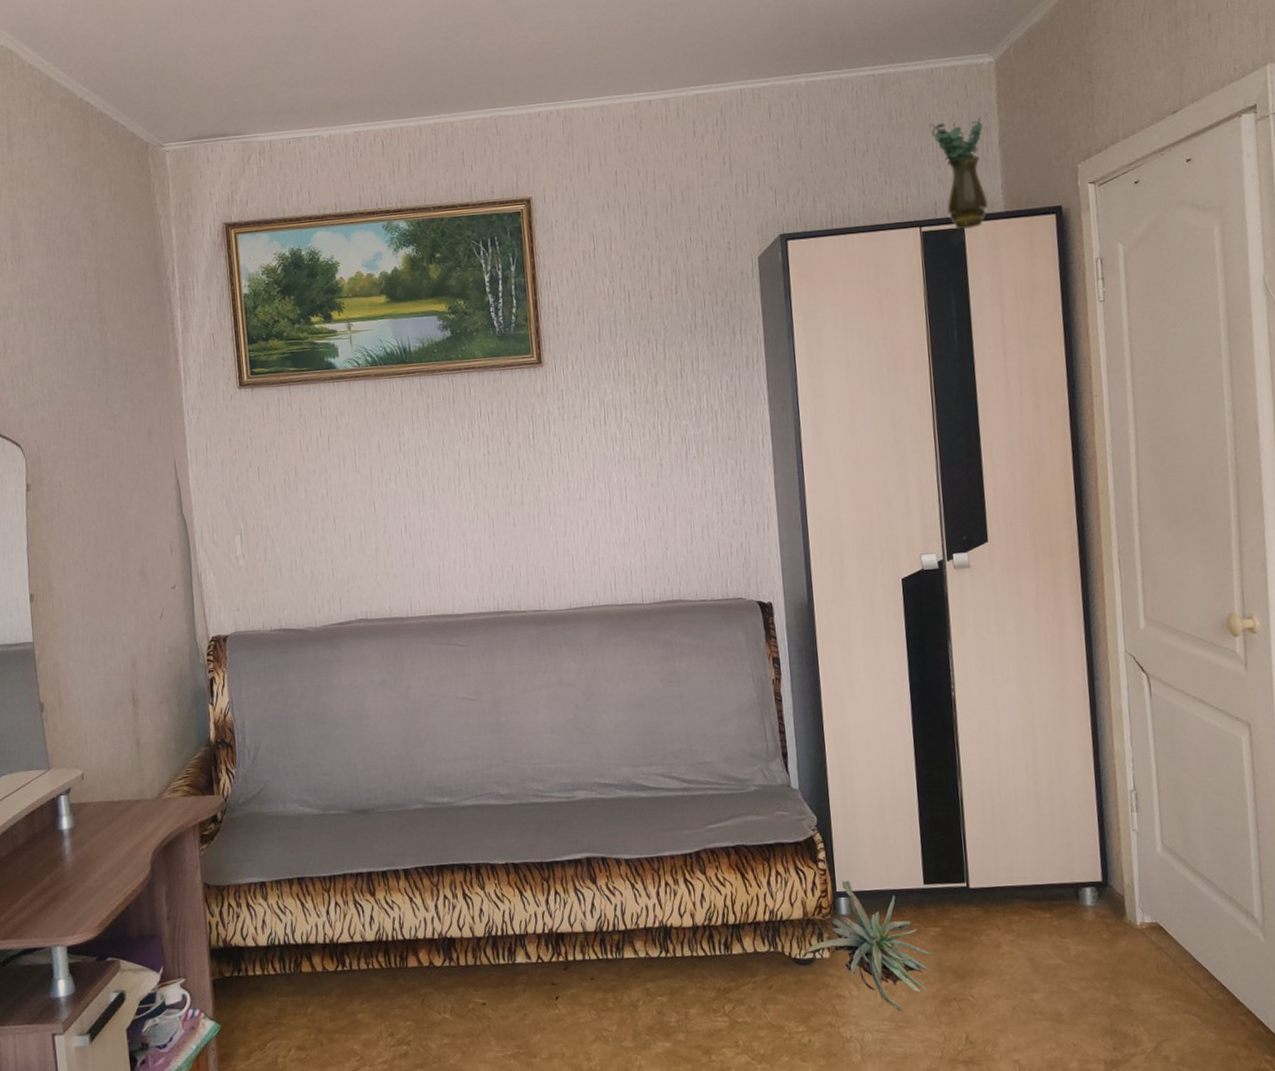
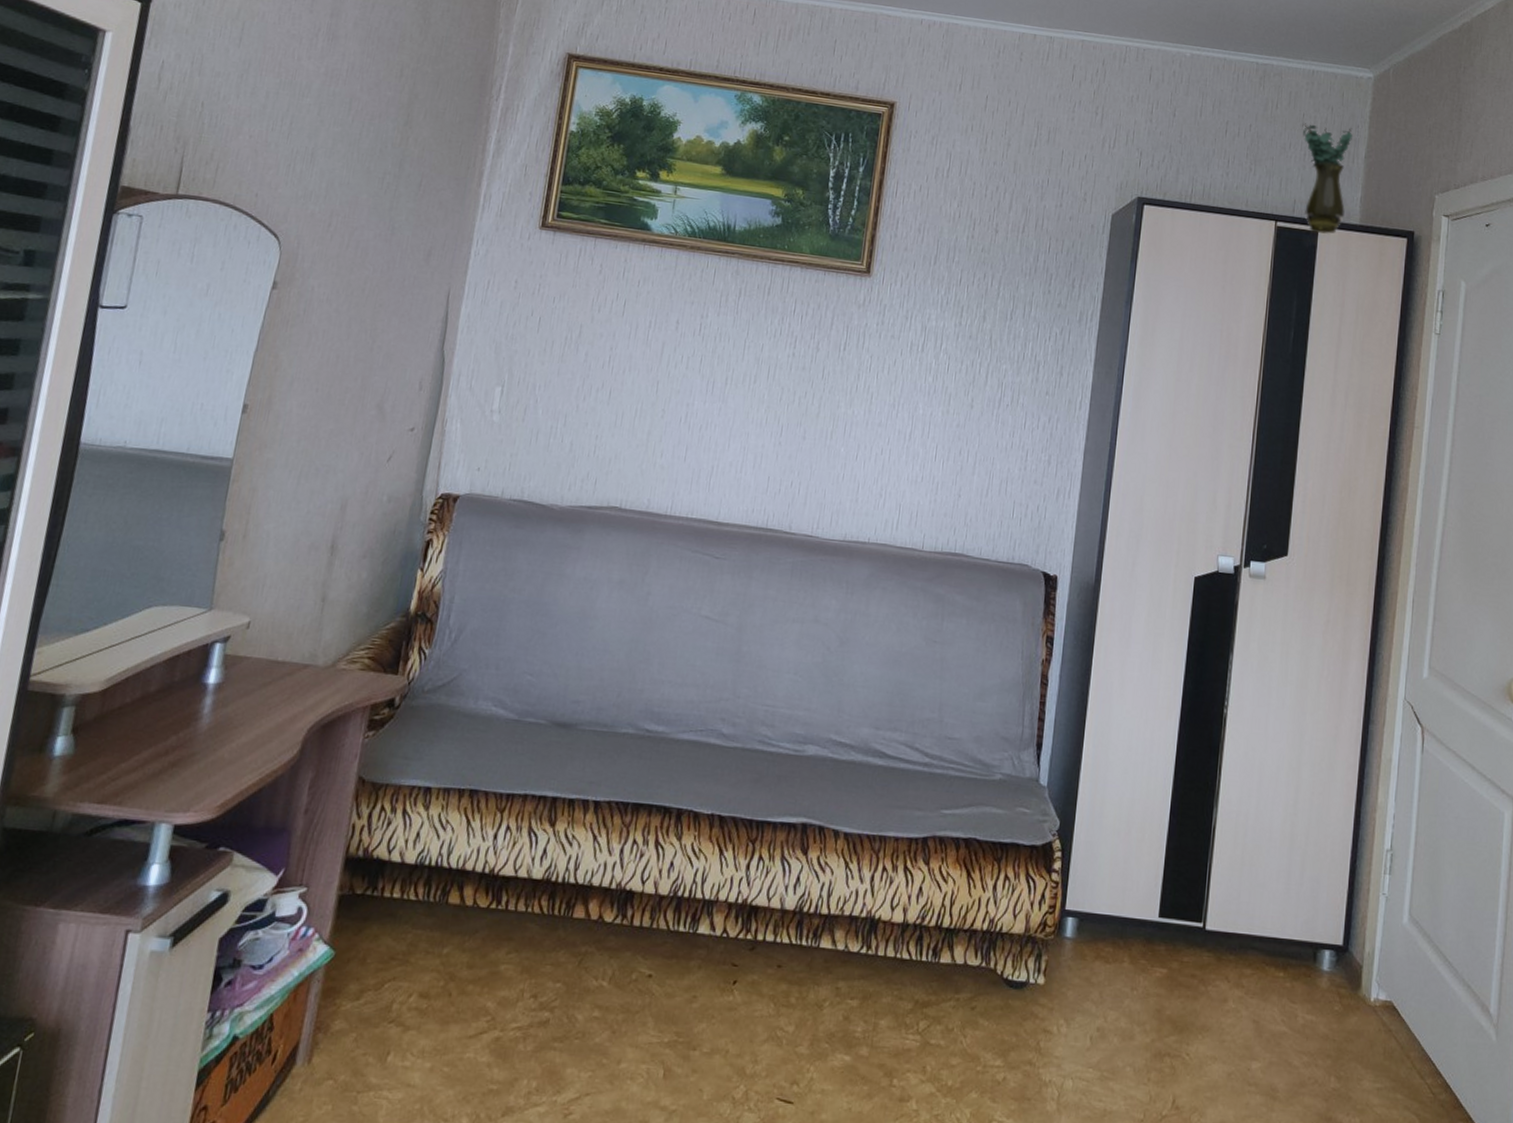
plant: present [801,880,936,1011] -> none [1013,898,1157,1059]

